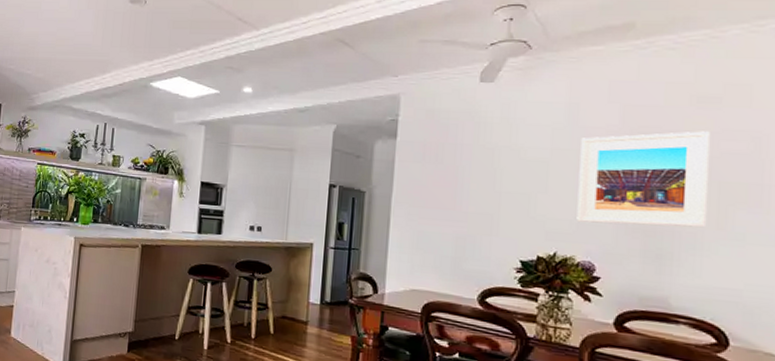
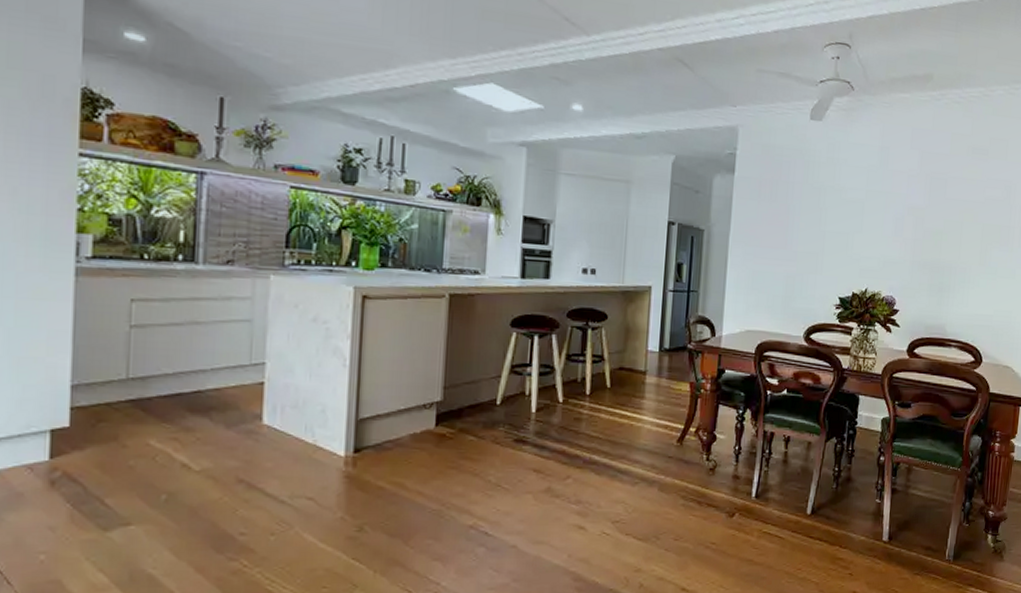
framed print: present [576,131,710,228] -> none [883,178,979,264]

